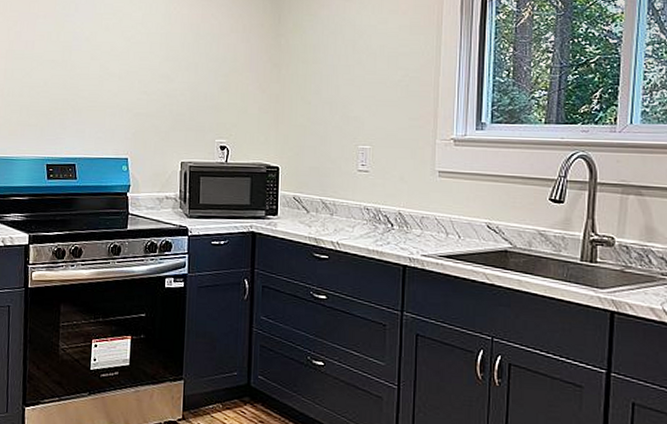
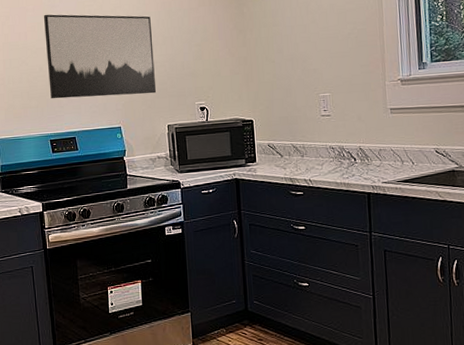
wall art: none [52,23,175,125] -> present [43,14,156,99]

